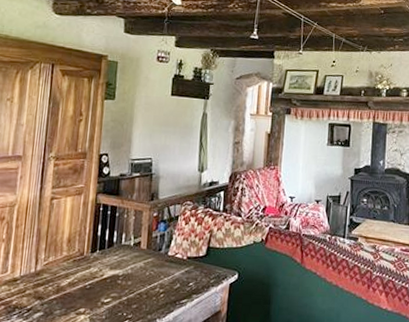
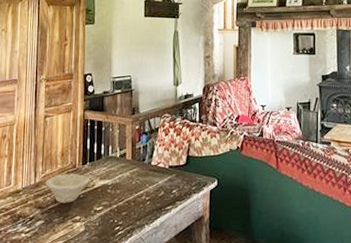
bowl: none [47,261,98,294] -> present [45,173,89,203]

